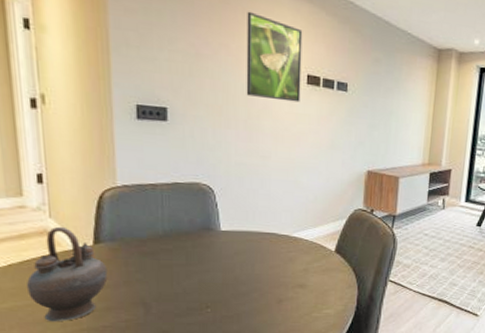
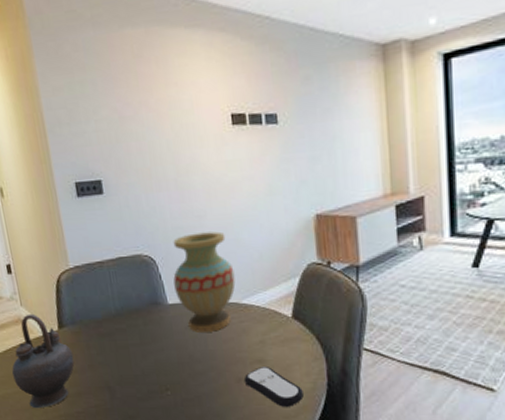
vase: none [230,171,289,258] -> present [173,231,236,332]
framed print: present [246,11,303,103] -> none [160,58,228,152]
remote control: none [284,291,335,325] -> present [243,367,304,407]

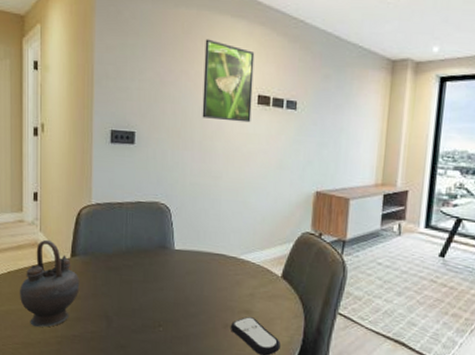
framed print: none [160,58,228,152] -> present [202,39,255,123]
vase: present [173,231,236,332] -> none [183,191,238,280]

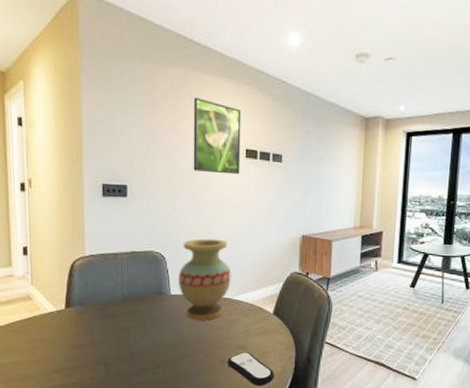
teapot: present [19,239,80,327] -> none [11,292,76,379]
vase: none [183,191,238,280] -> present [179,239,231,321]

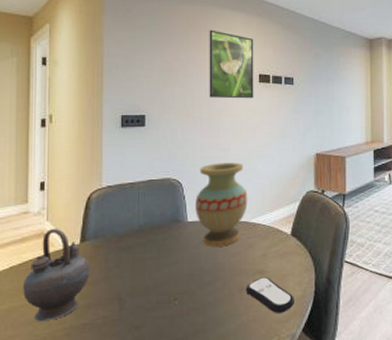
teapot: none [11,292,76,379] -> present [22,228,90,322]

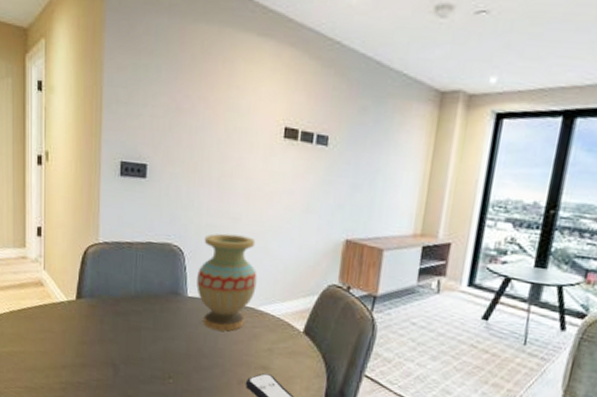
teapot: present [22,228,90,322] -> none [21,278,86,372]
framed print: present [209,29,254,99] -> none [221,60,283,159]

